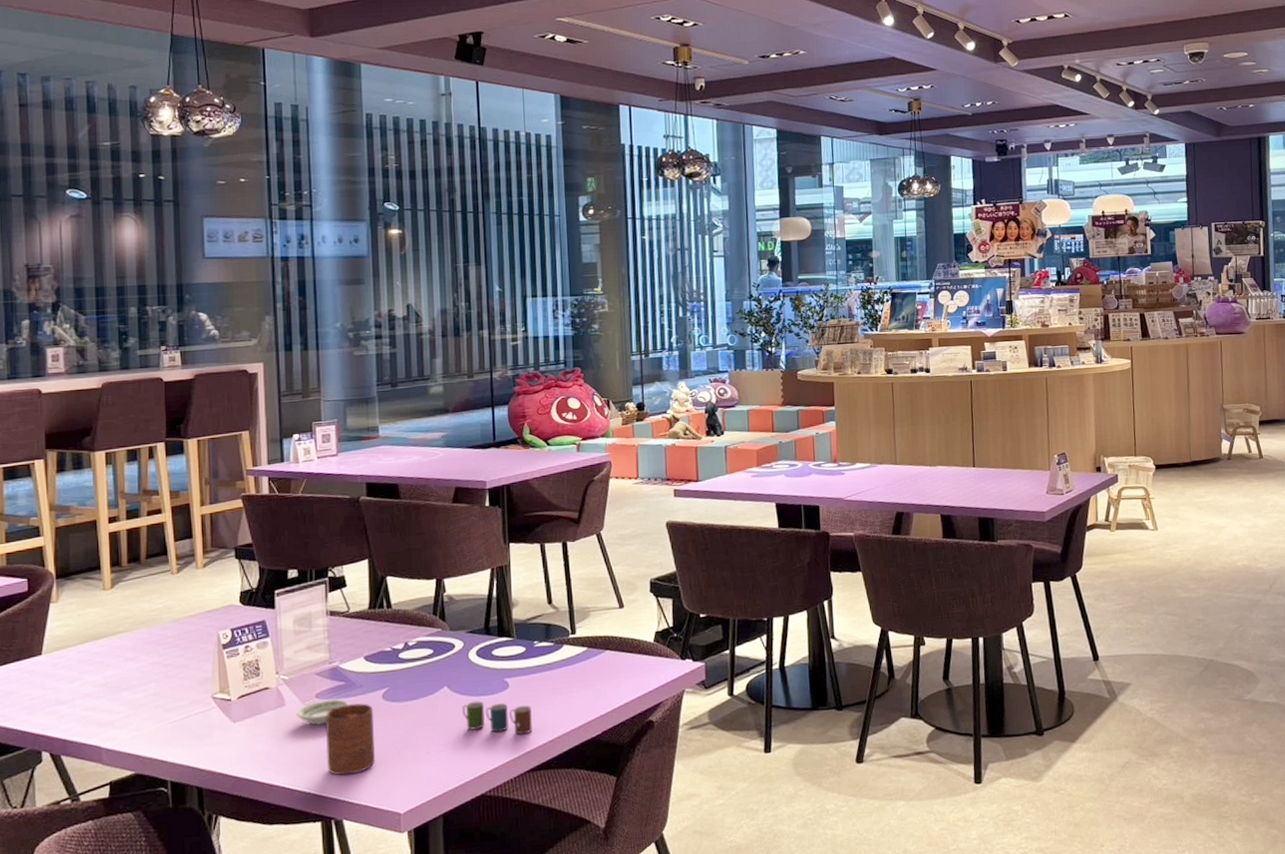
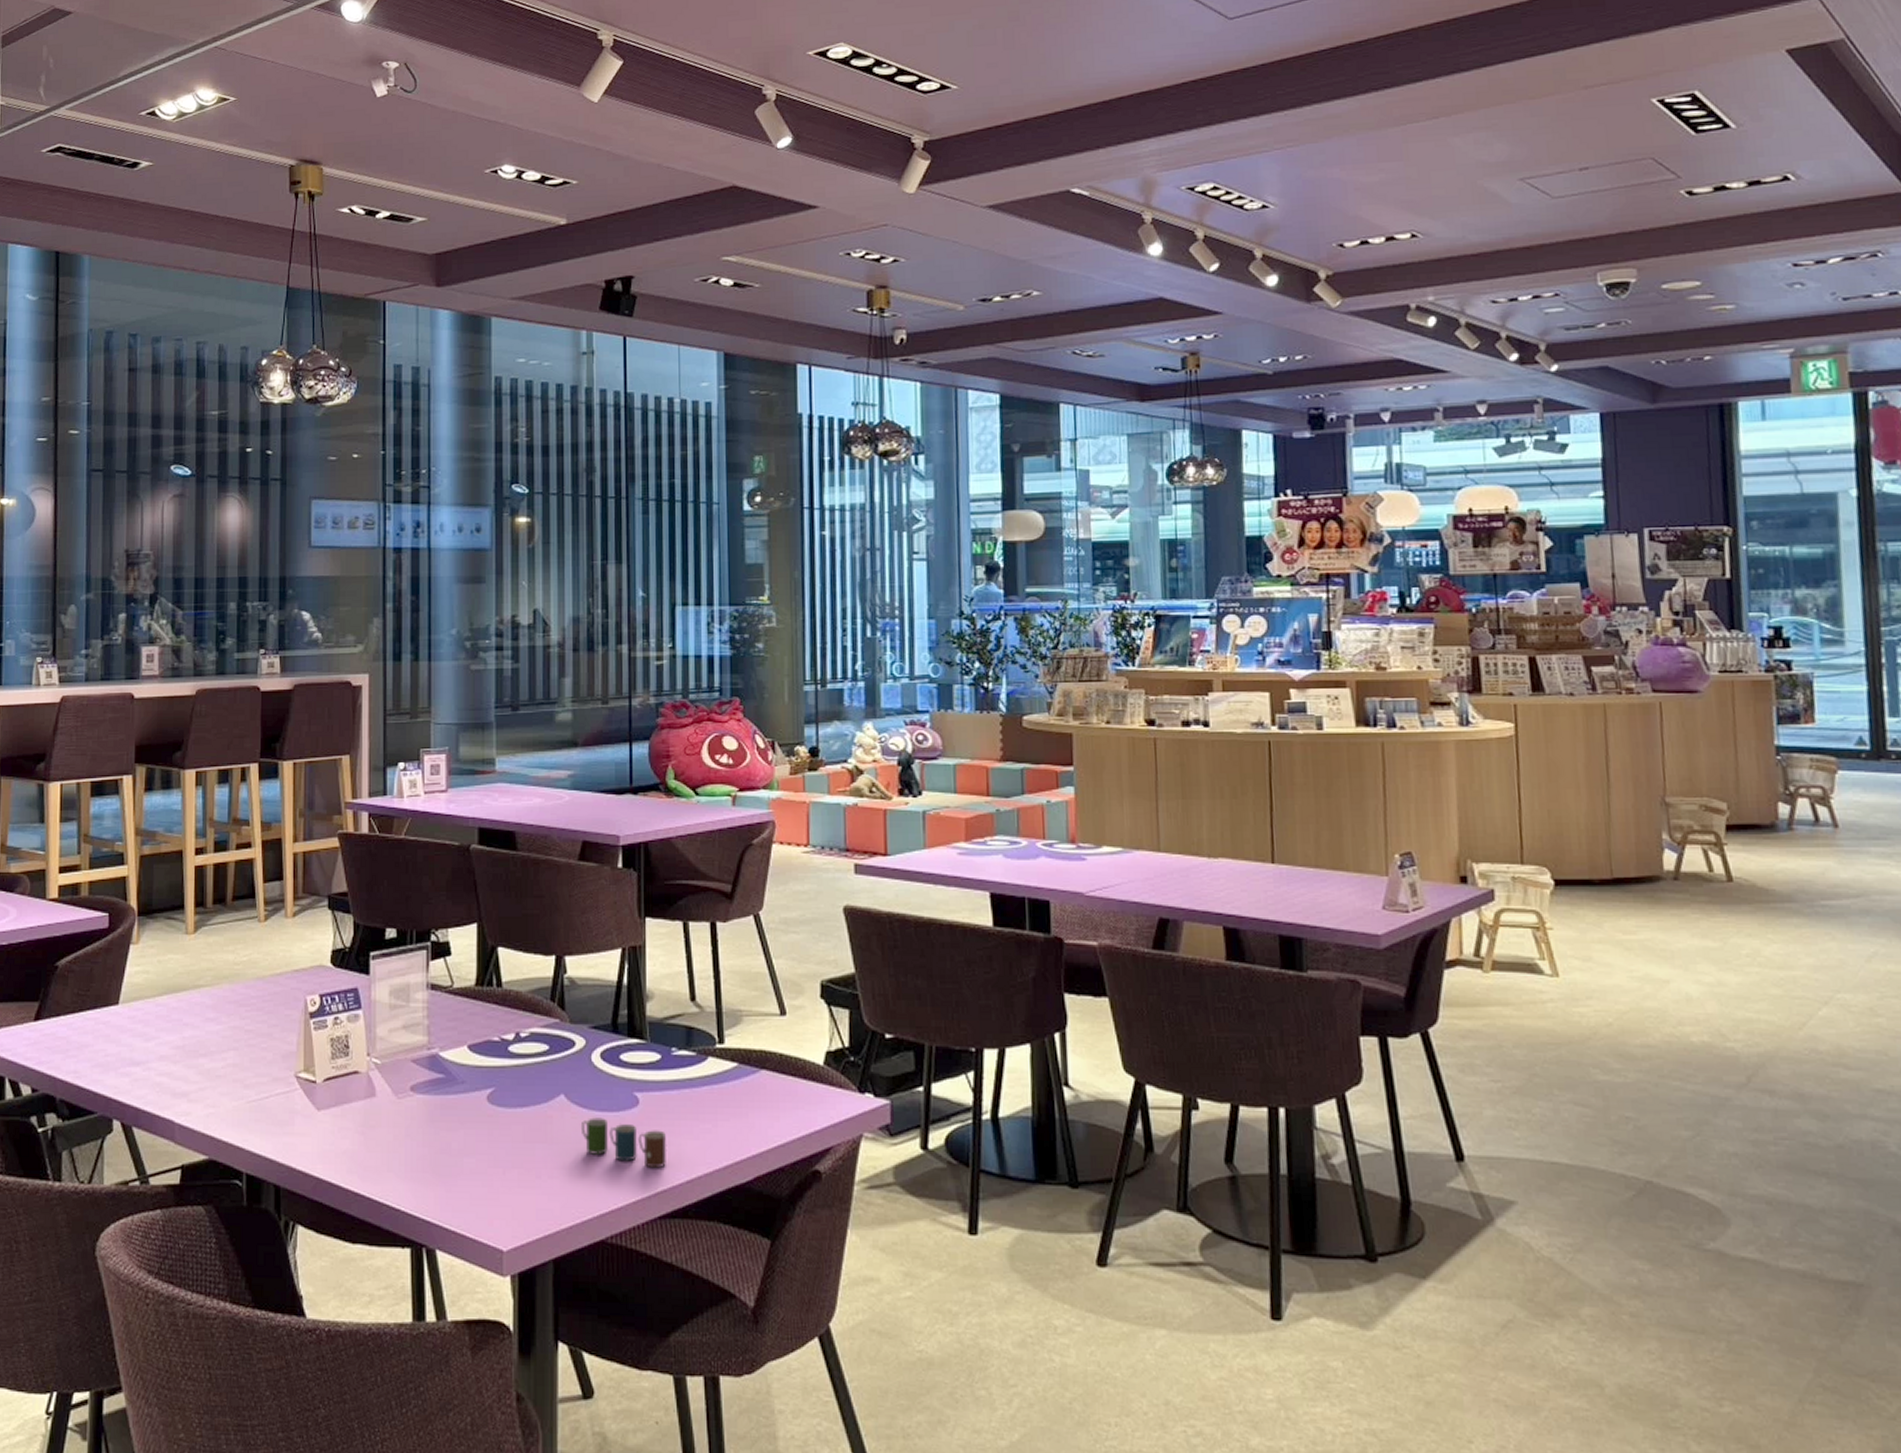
saucer: present [296,699,349,725] -> none [387,1095,449,1125]
cup: present [325,703,376,776] -> none [419,1104,477,1193]

